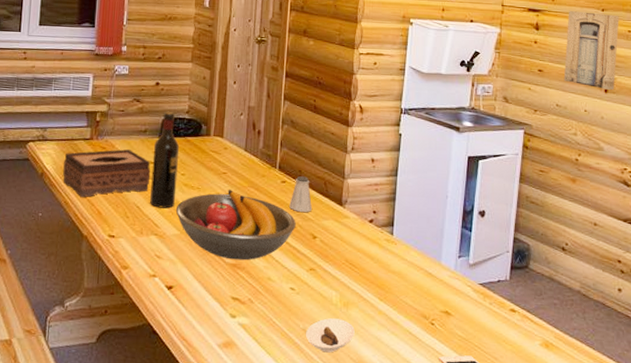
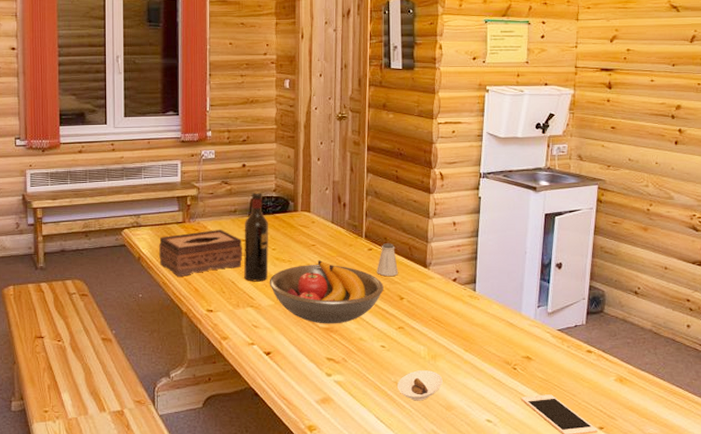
wall art: present [563,11,619,90] -> none [635,68,689,142]

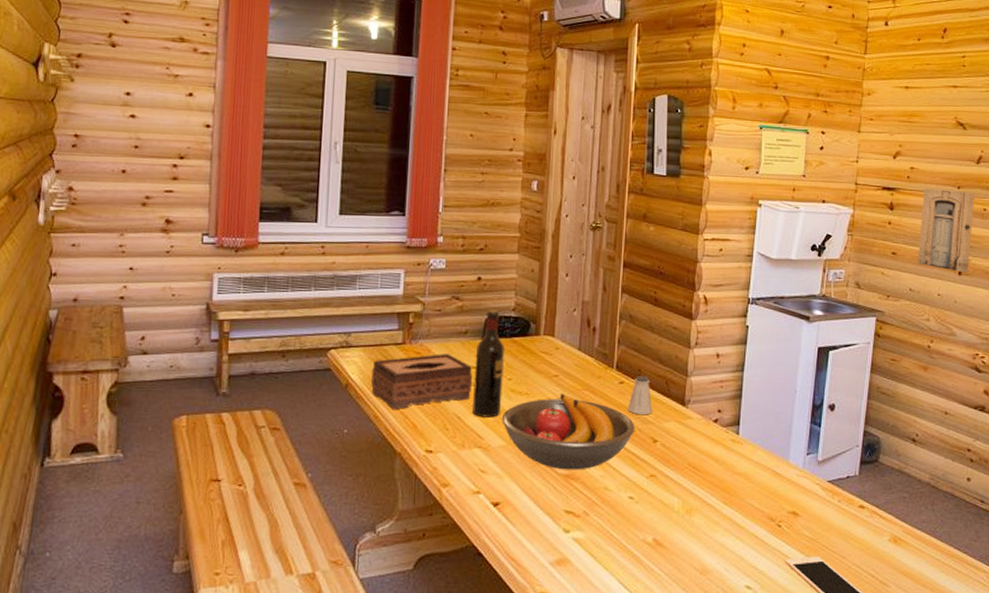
saucer: present [396,370,443,401] -> none [645,527,698,563]
wall art: none [635,68,689,142] -> present [917,189,975,272]

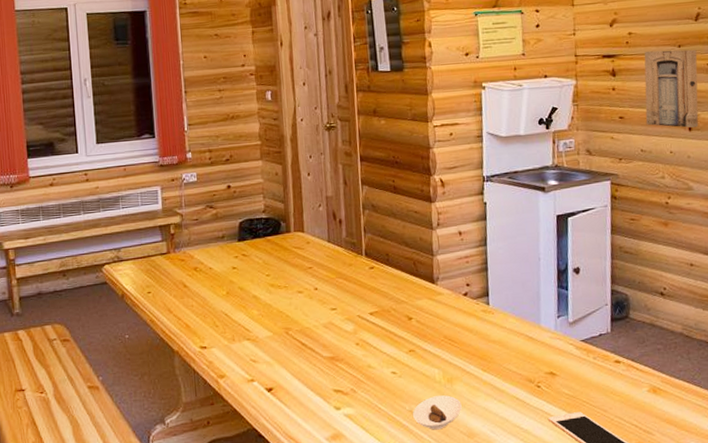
tissue box: present [371,354,473,410] -> none [143,258,235,314]
wine bottle: present [473,309,506,418] -> none [234,213,264,313]
fruit bowl: present [501,394,635,470] -> none [265,283,390,353]
saltshaker: present [628,376,652,415] -> none [380,259,404,296]
saucer: none [645,527,698,563] -> present [412,395,462,430]

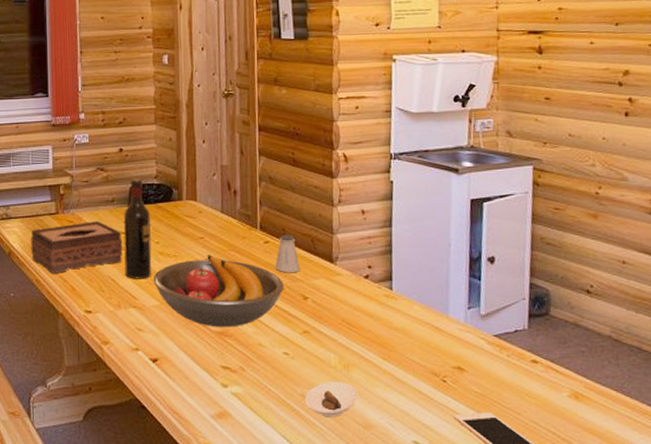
tissue box: none [143,258,235,314] -> present [31,221,123,275]
wine bottle: none [234,213,264,313] -> present [123,177,152,279]
fruit bowl: none [265,283,390,353] -> present [153,255,284,327]
saltshaker: none [380,259,404,296] -> present [275,235,300,273]
wall art: present [644,49,699,128] -> none [575,28,638,113]

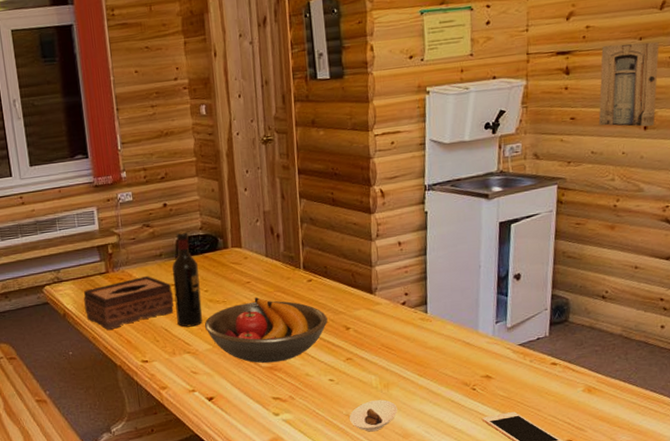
saltshaker: present [275,235,300,273] -> none [318,272,342,308]
wall art: none [575,28,638,113] -> present [598,41,659,127]

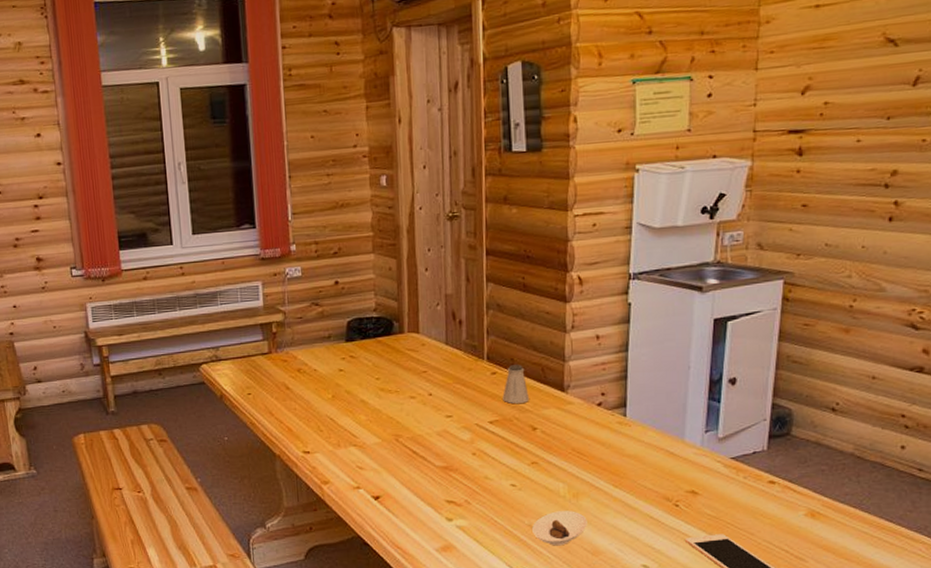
tissue box: present [84,276,174,331] -> none [243,359,342,416]
wine bottle: present [172,230,203,327] -> none [341,311,372,417]
fruit bowl: present [204,297,328,363] -> none [373,389,512,462]
saltshaker: none [318,272,342,308] -> present [502,365,529,404]
wall art: present [598,41,659,127] -> none [835,121,911,218]

